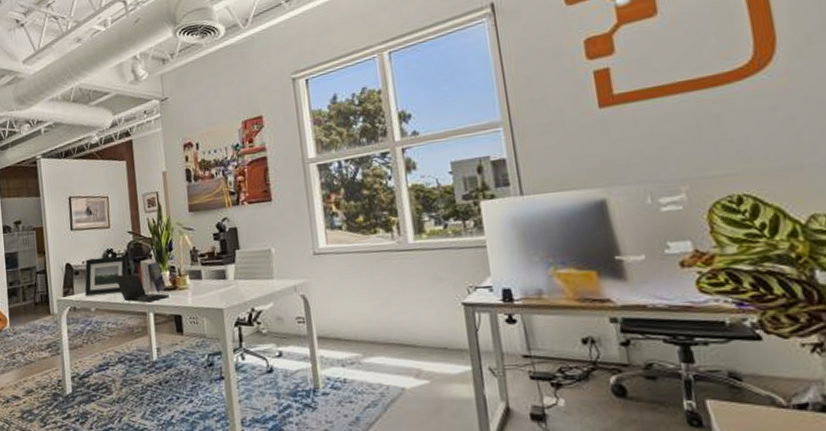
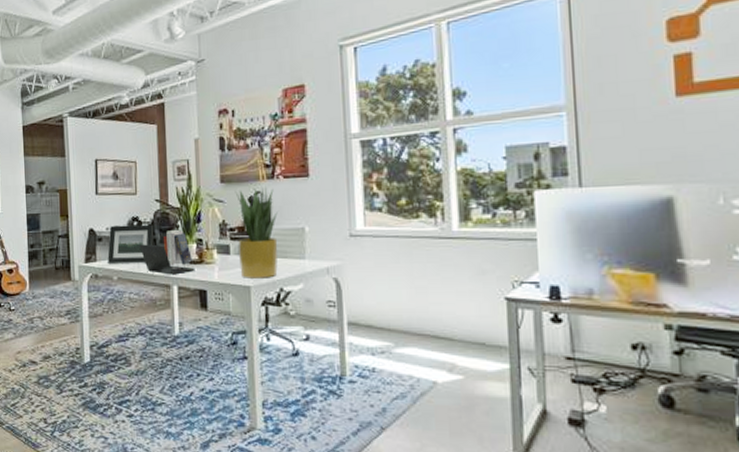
planter: none [203,212,248,301] -> present [235,185,278,278]

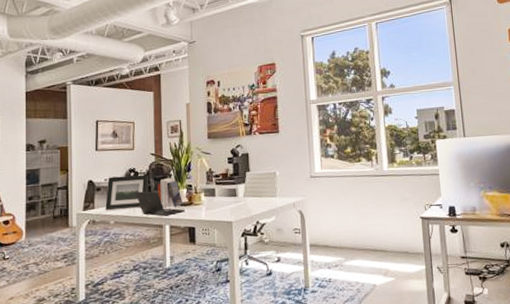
planter: present [235,185,278,278] -> none [220,140,255,215]

